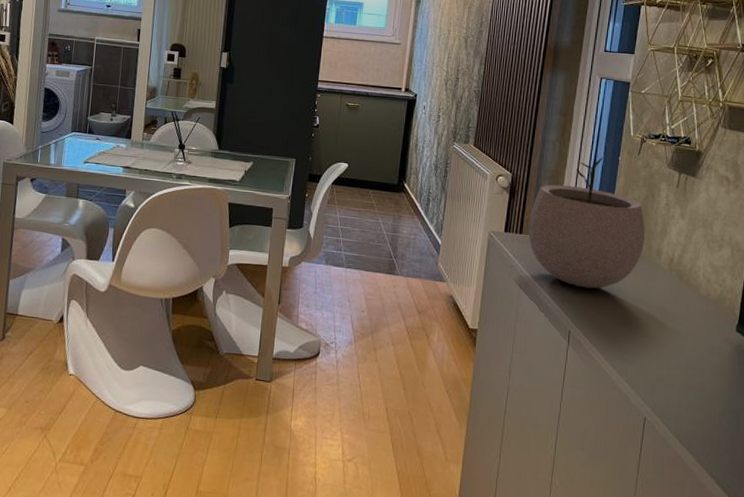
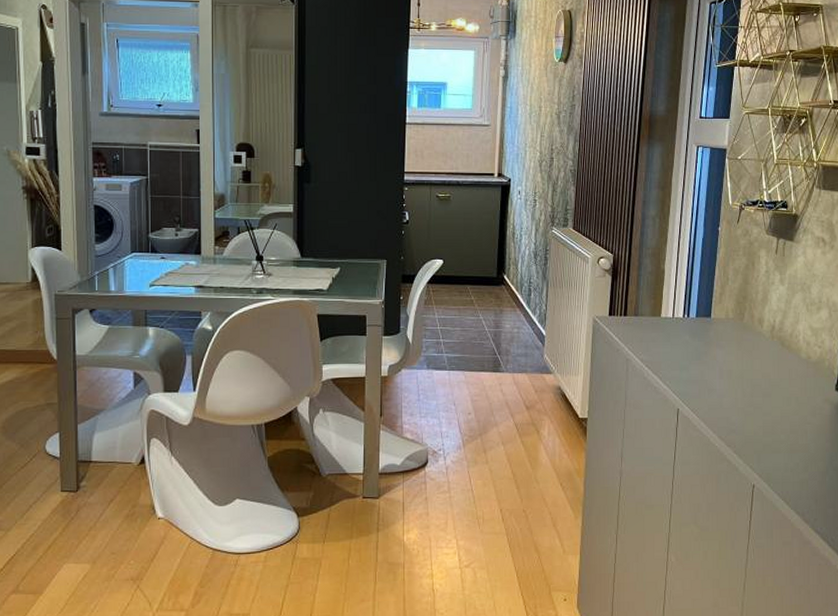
plant pot: present [528,157,645,289] -> none [633,229,747,364]

